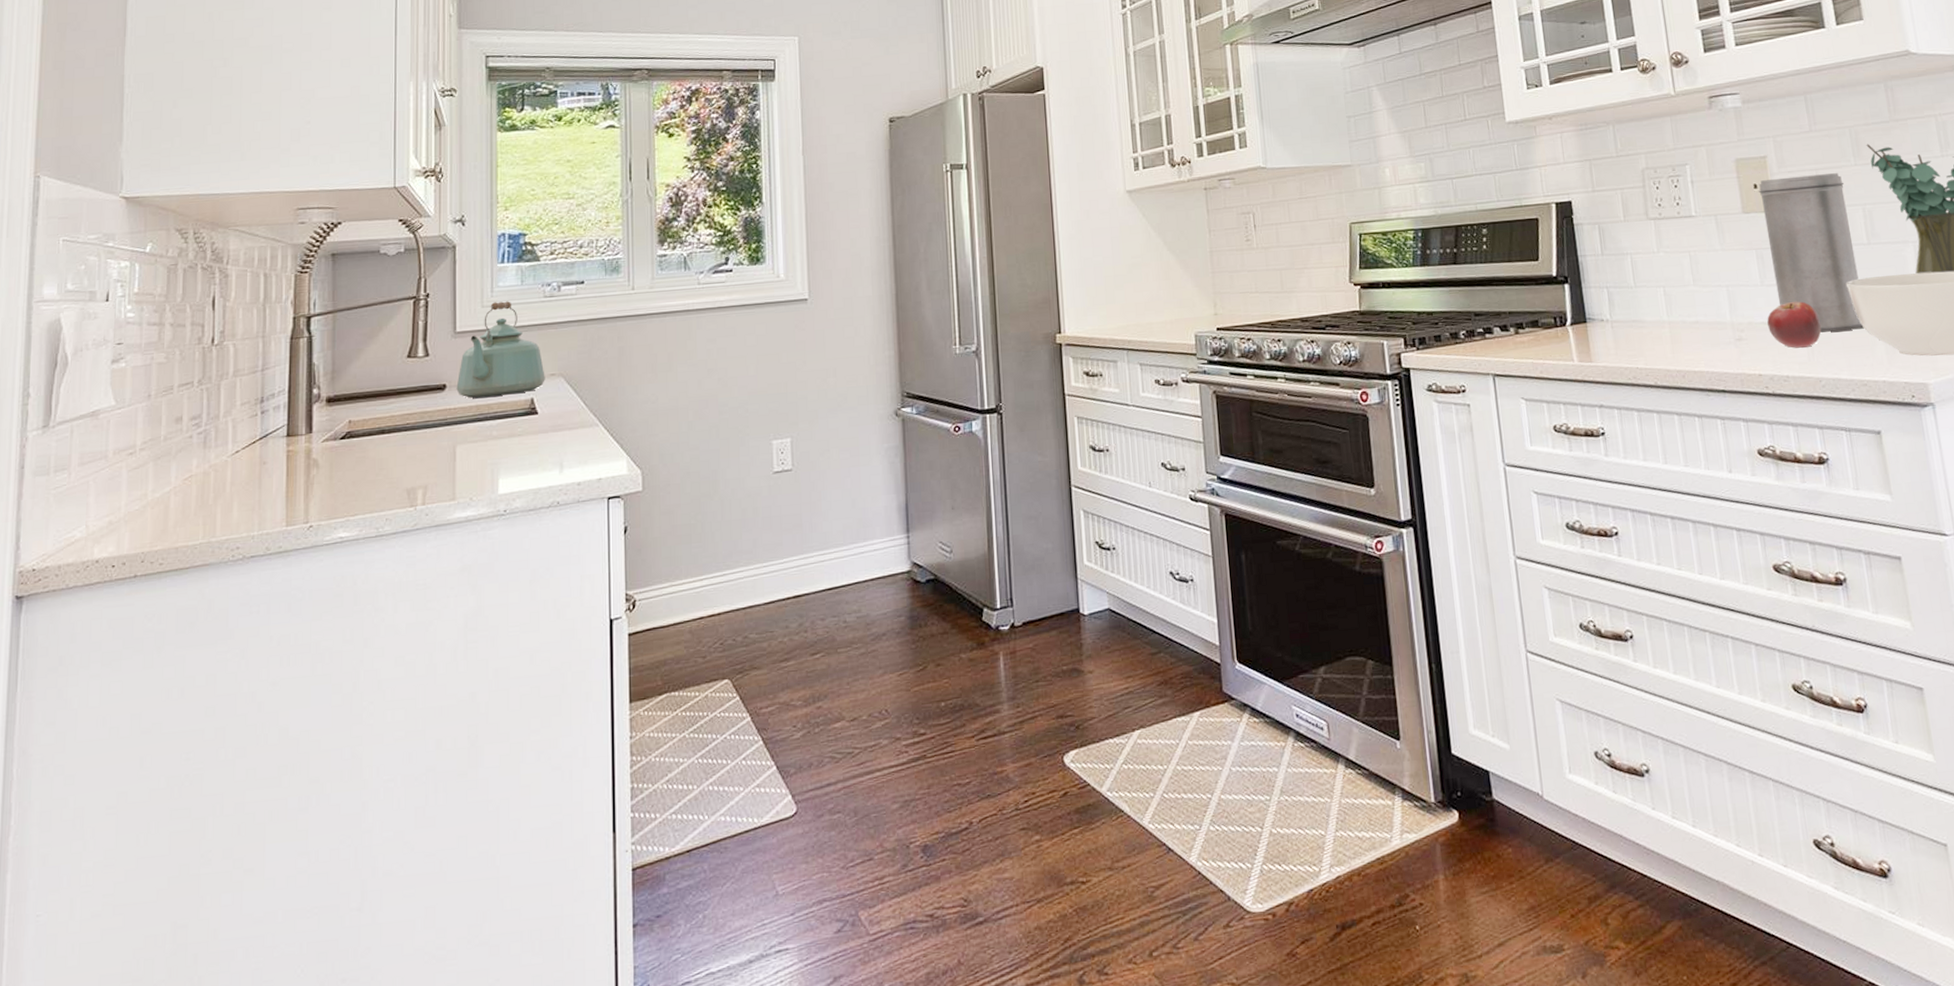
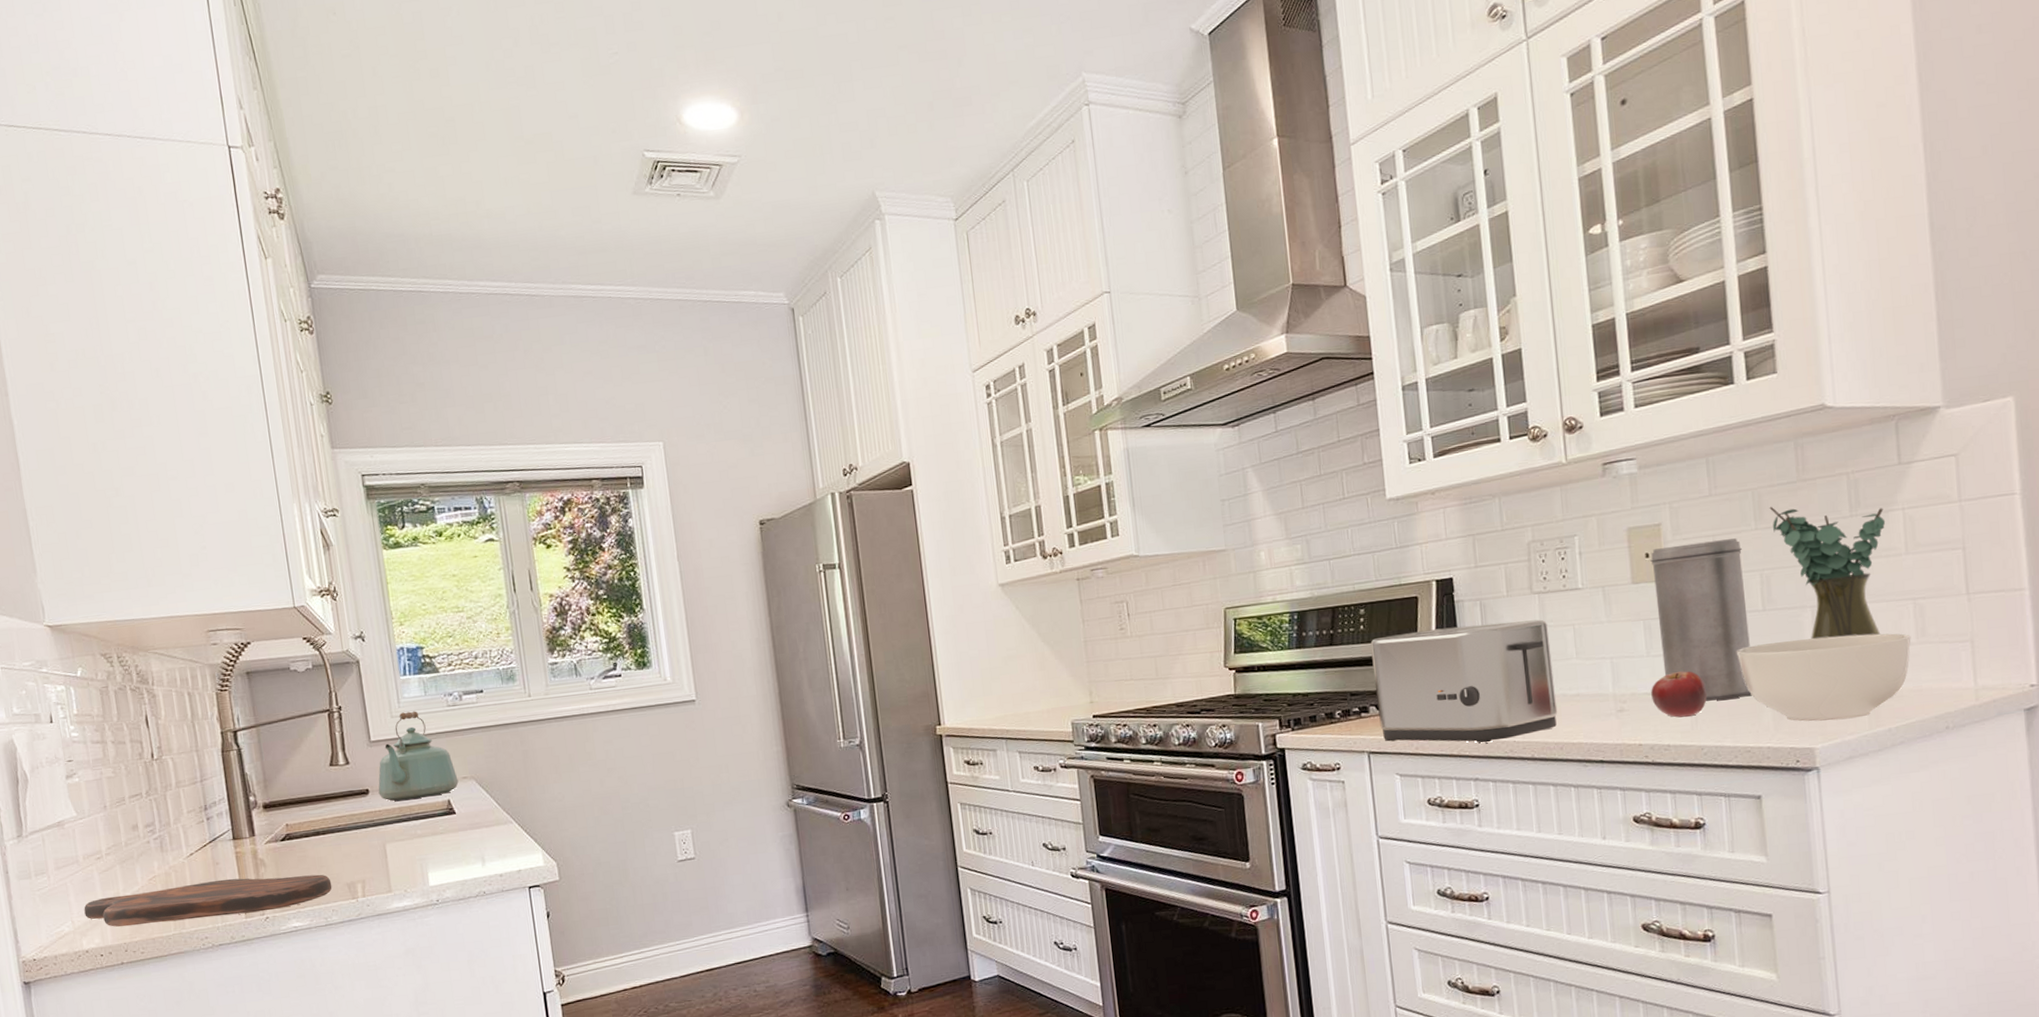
cutting board: none [102,478,390,534] -> present [84,874,332,927]
toaster: none [1493,245,1678,369] -> present [1370,619,1558,744]

